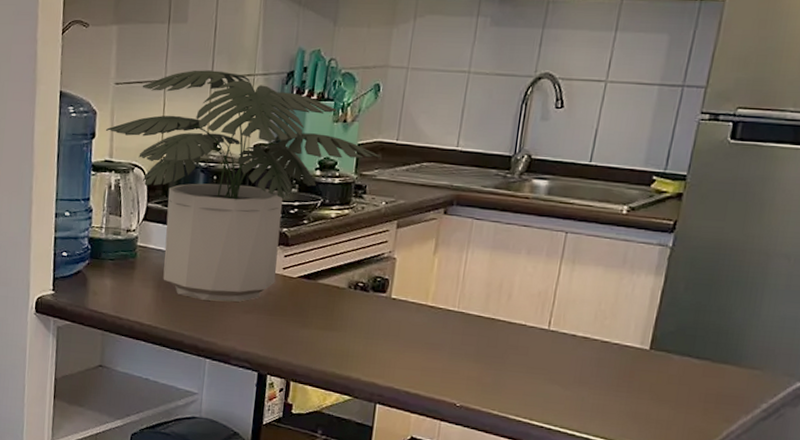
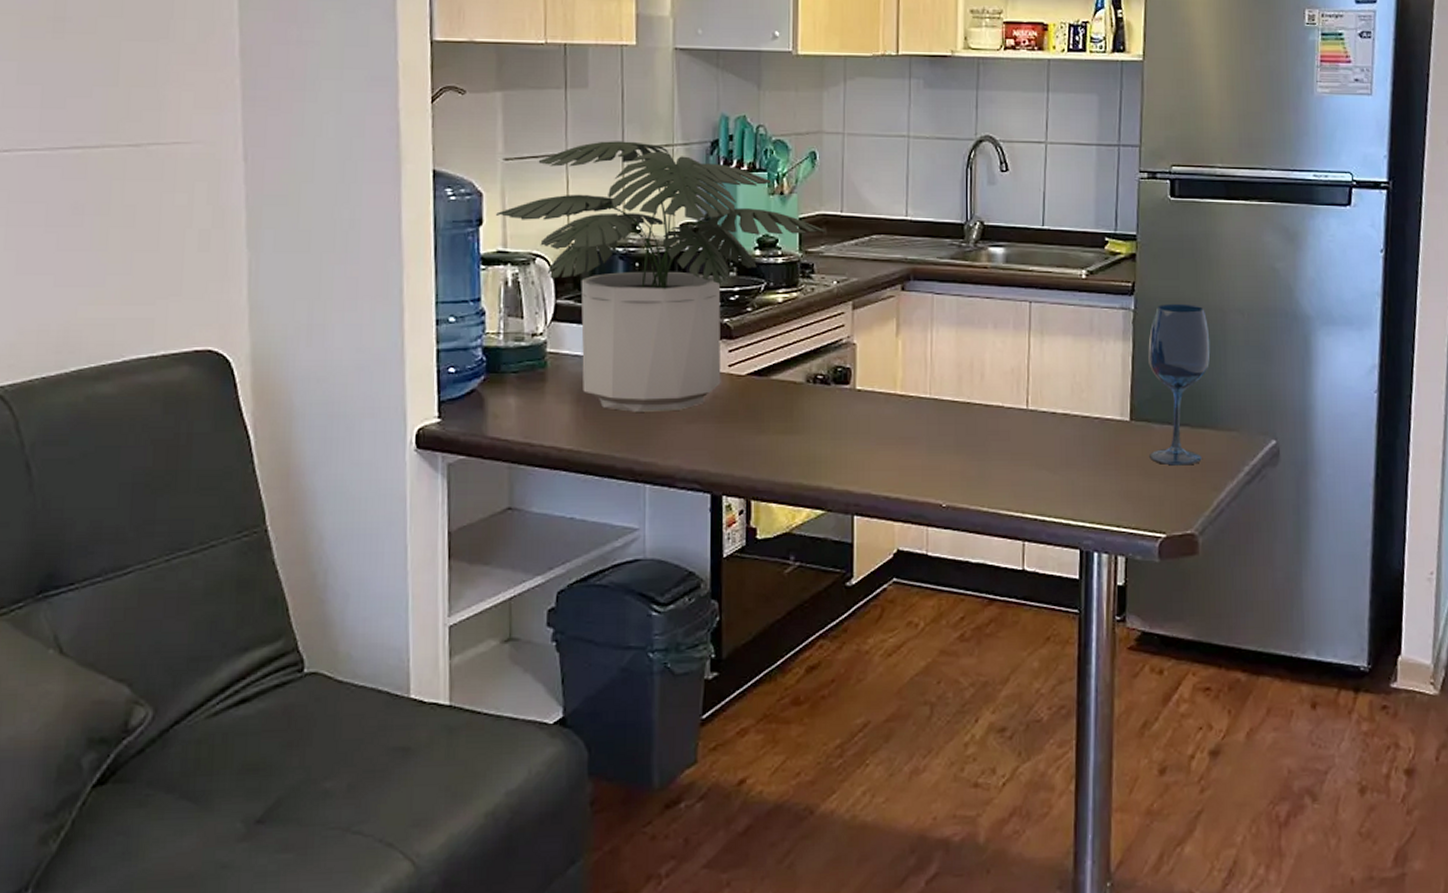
wineglass: none [664,243,749,397] -> present [1148,303,1211,466]

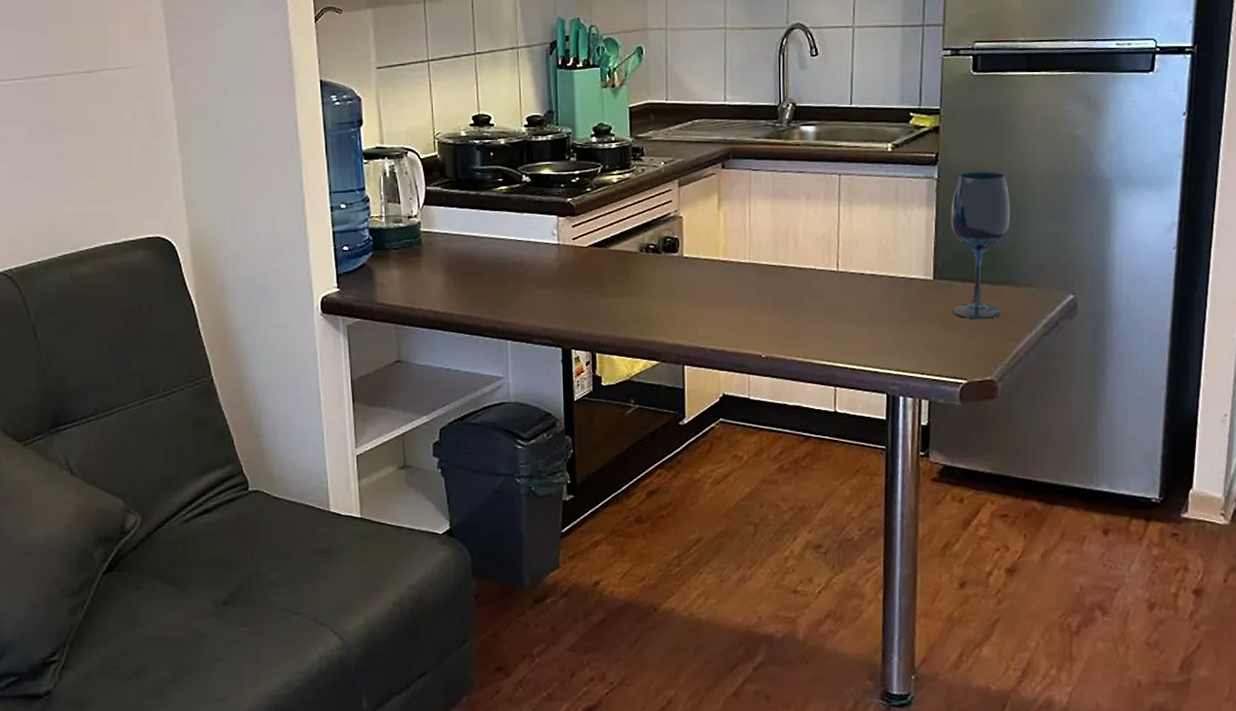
potted plant: present [496,141,827,412] -> none [373,46,654,280]

